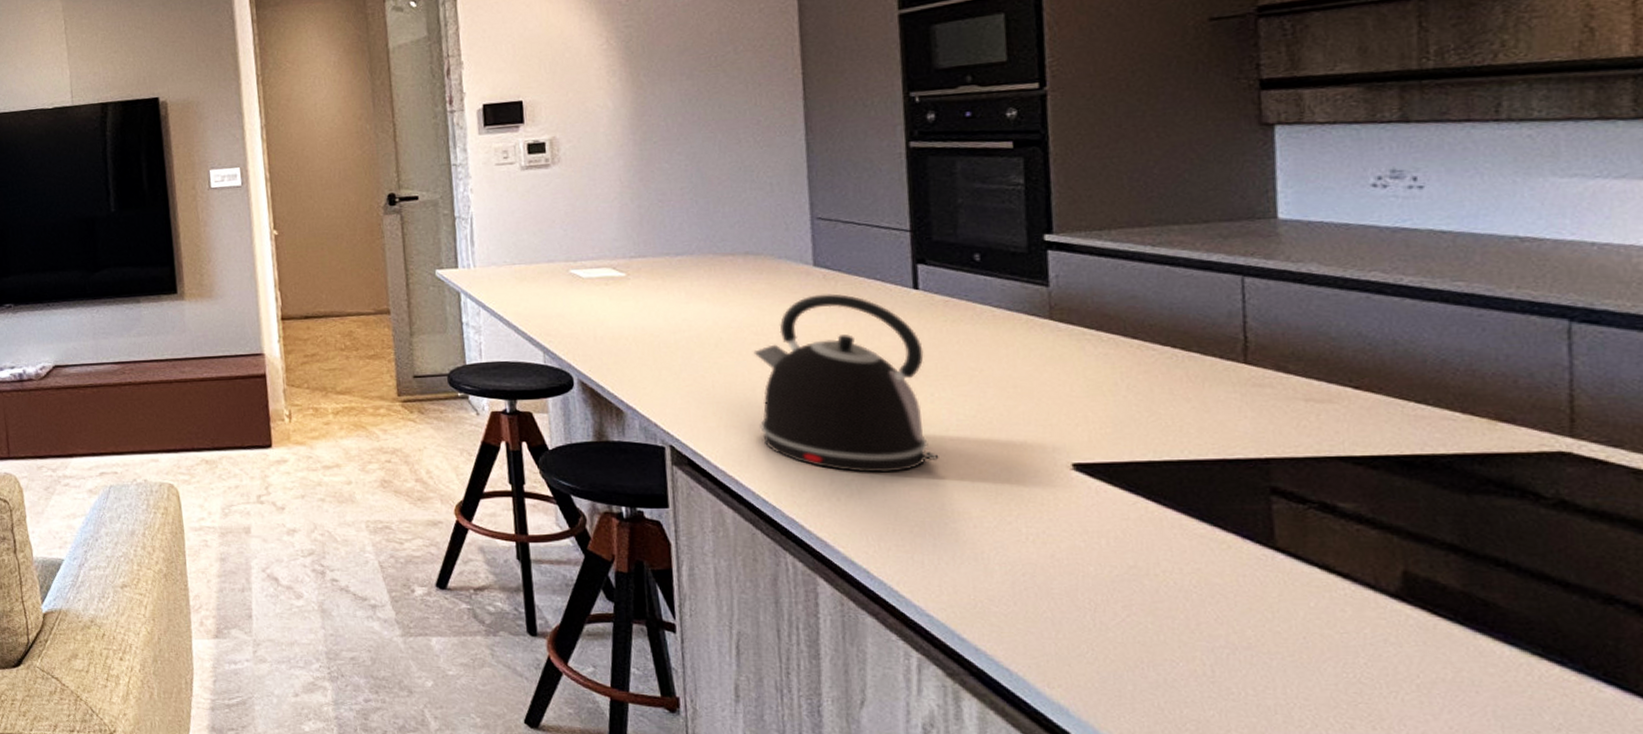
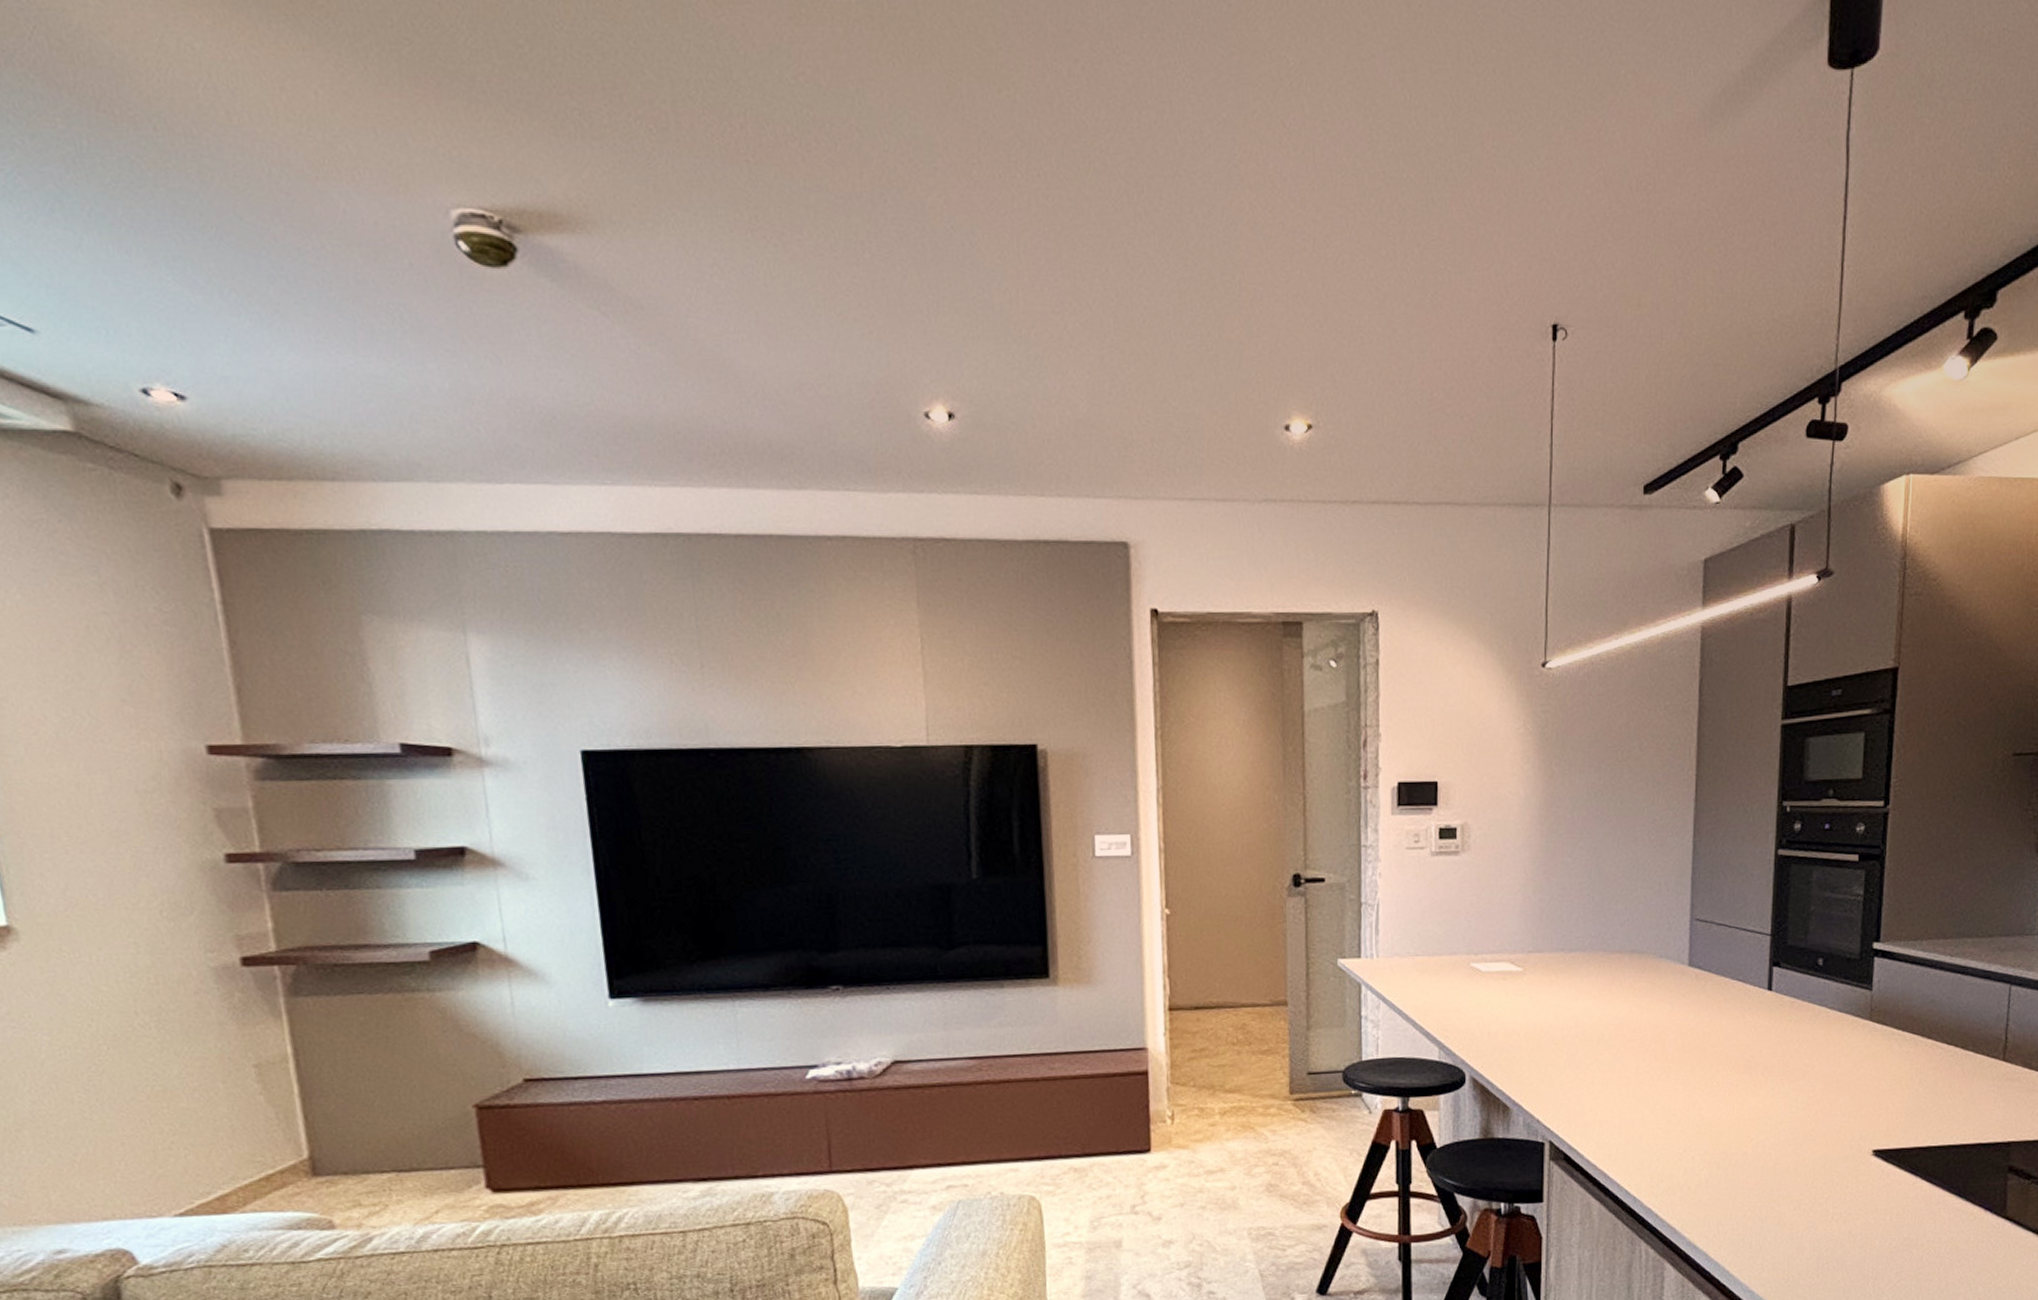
kettle: present [753,293,939,473] -> none [1630,993,1773,1164]

